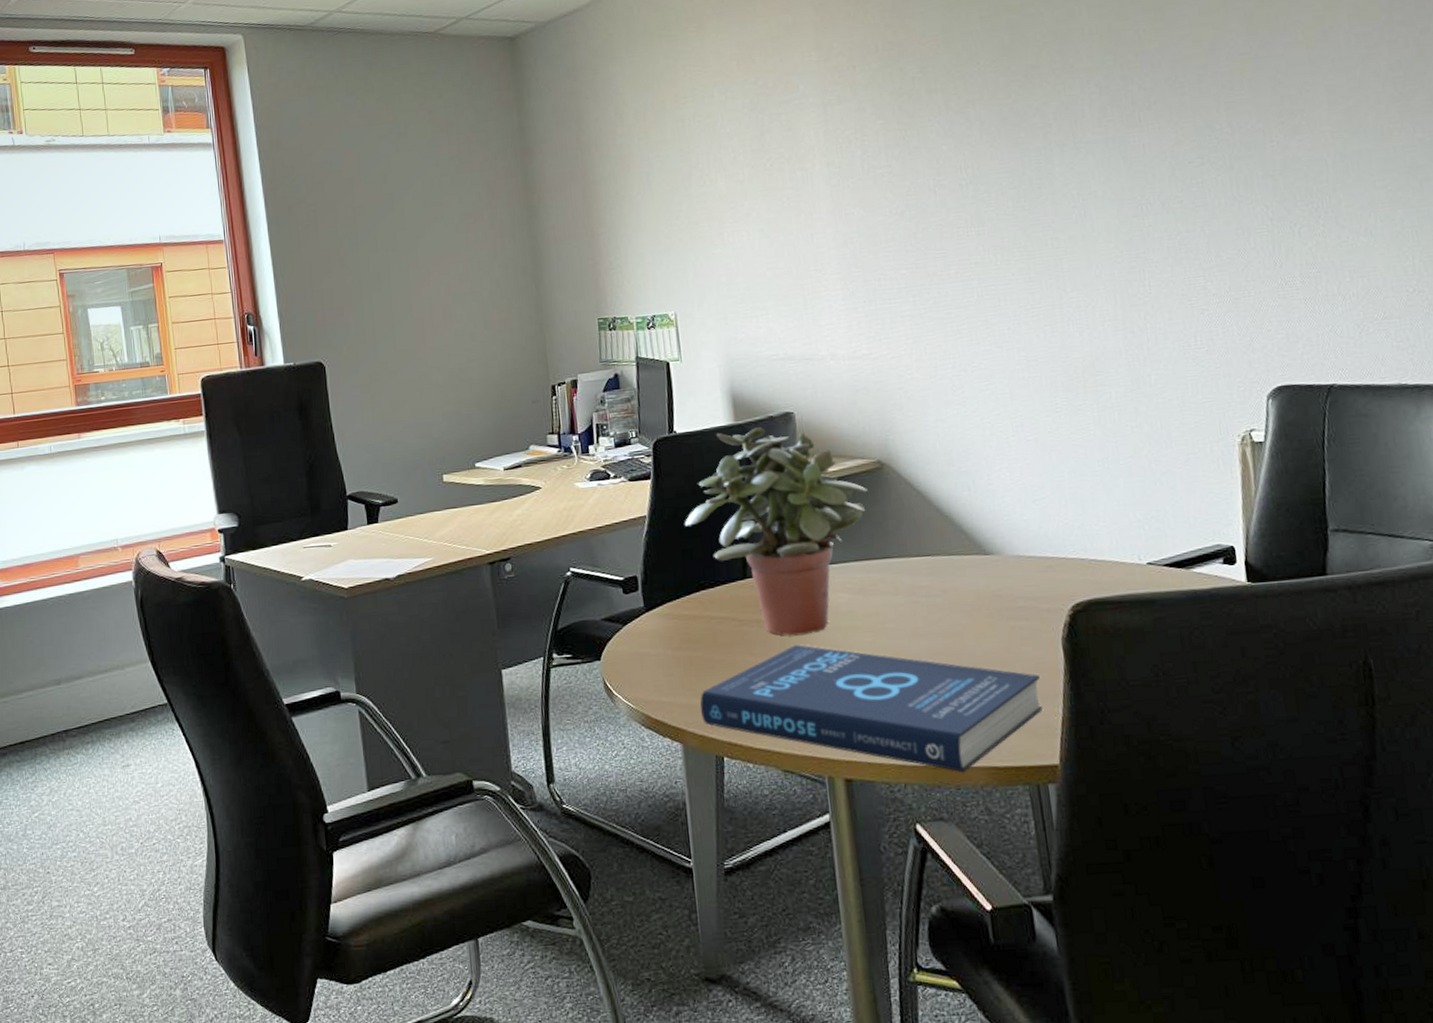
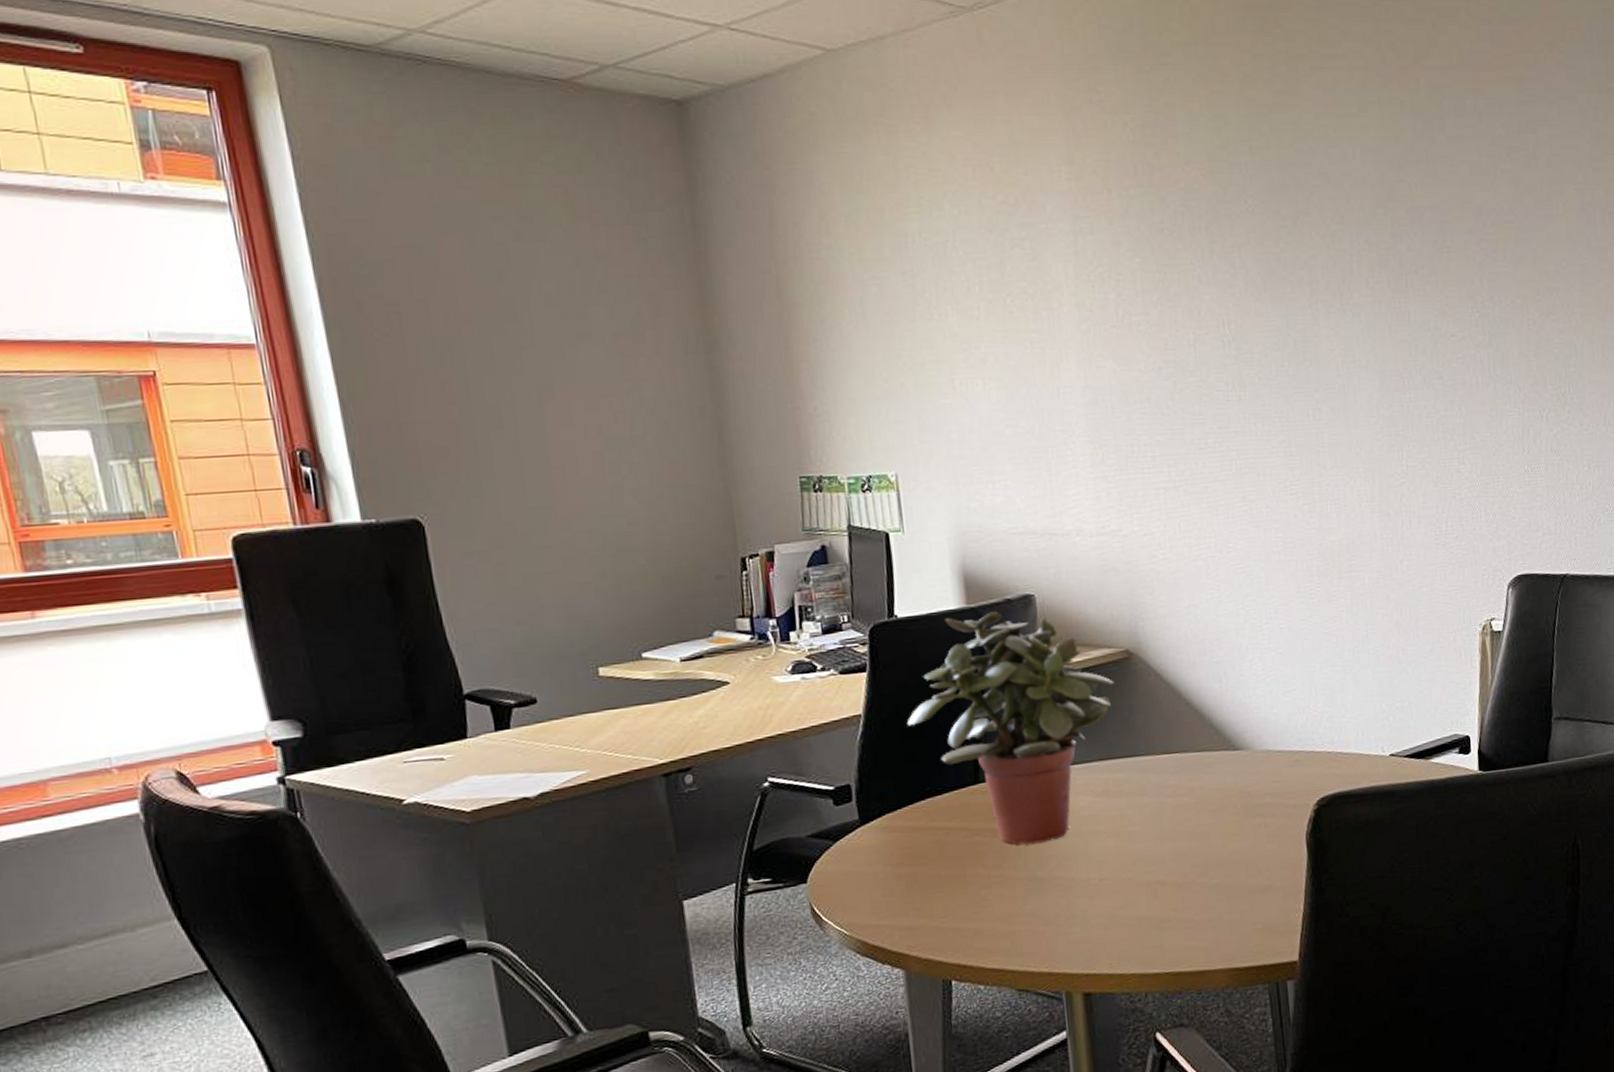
book: present [700,645,1043,773] -> none [924,854,1284,977]

